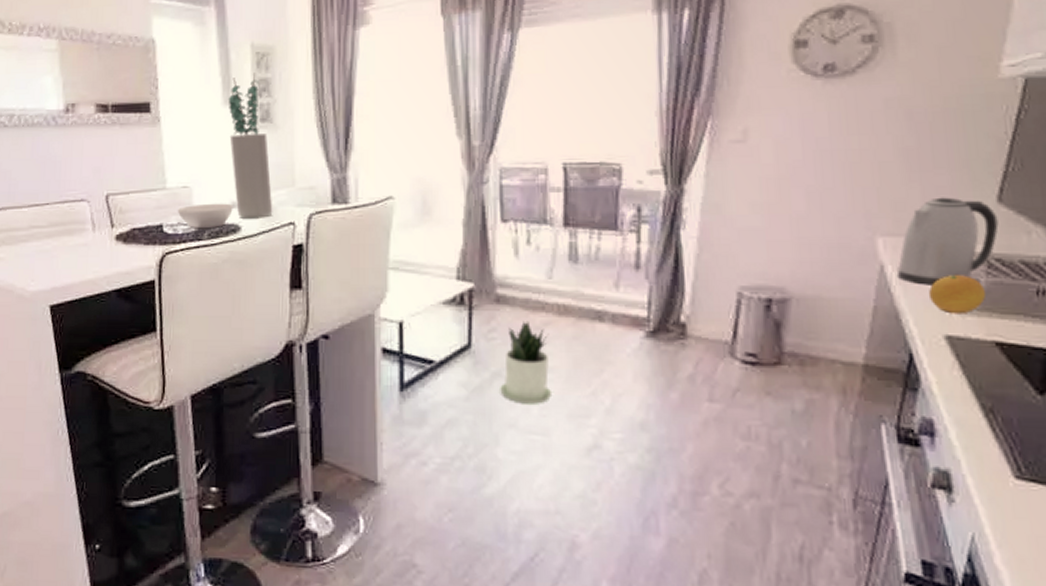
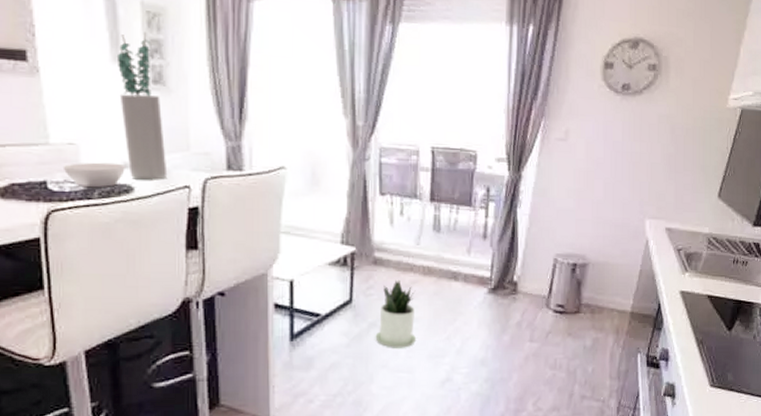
kettle: present [896,197,999,285] -> none [655,192,717,255]
fruit: present [928,275,987,313] -> none [673,248,706,275]

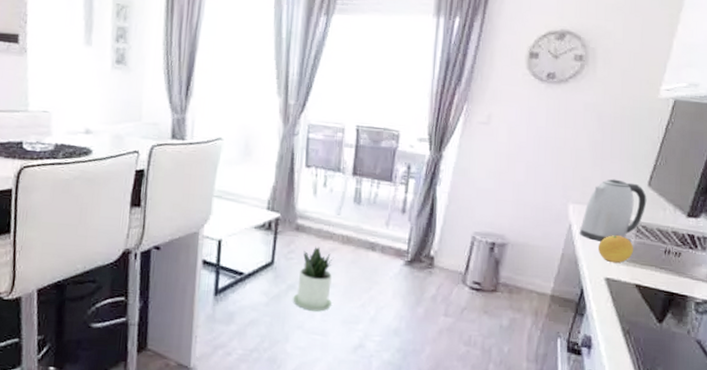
soup bowl: present [62,162,125,189] -> none [36,127,87,150]
vase: present [116,32,168,180] -> none [88,21,121,145]
kettle: none [655,192,717,255] -> present [579,179,647,242]
fruit: none [673,248,706,275] -> present [597,235,634,263]

